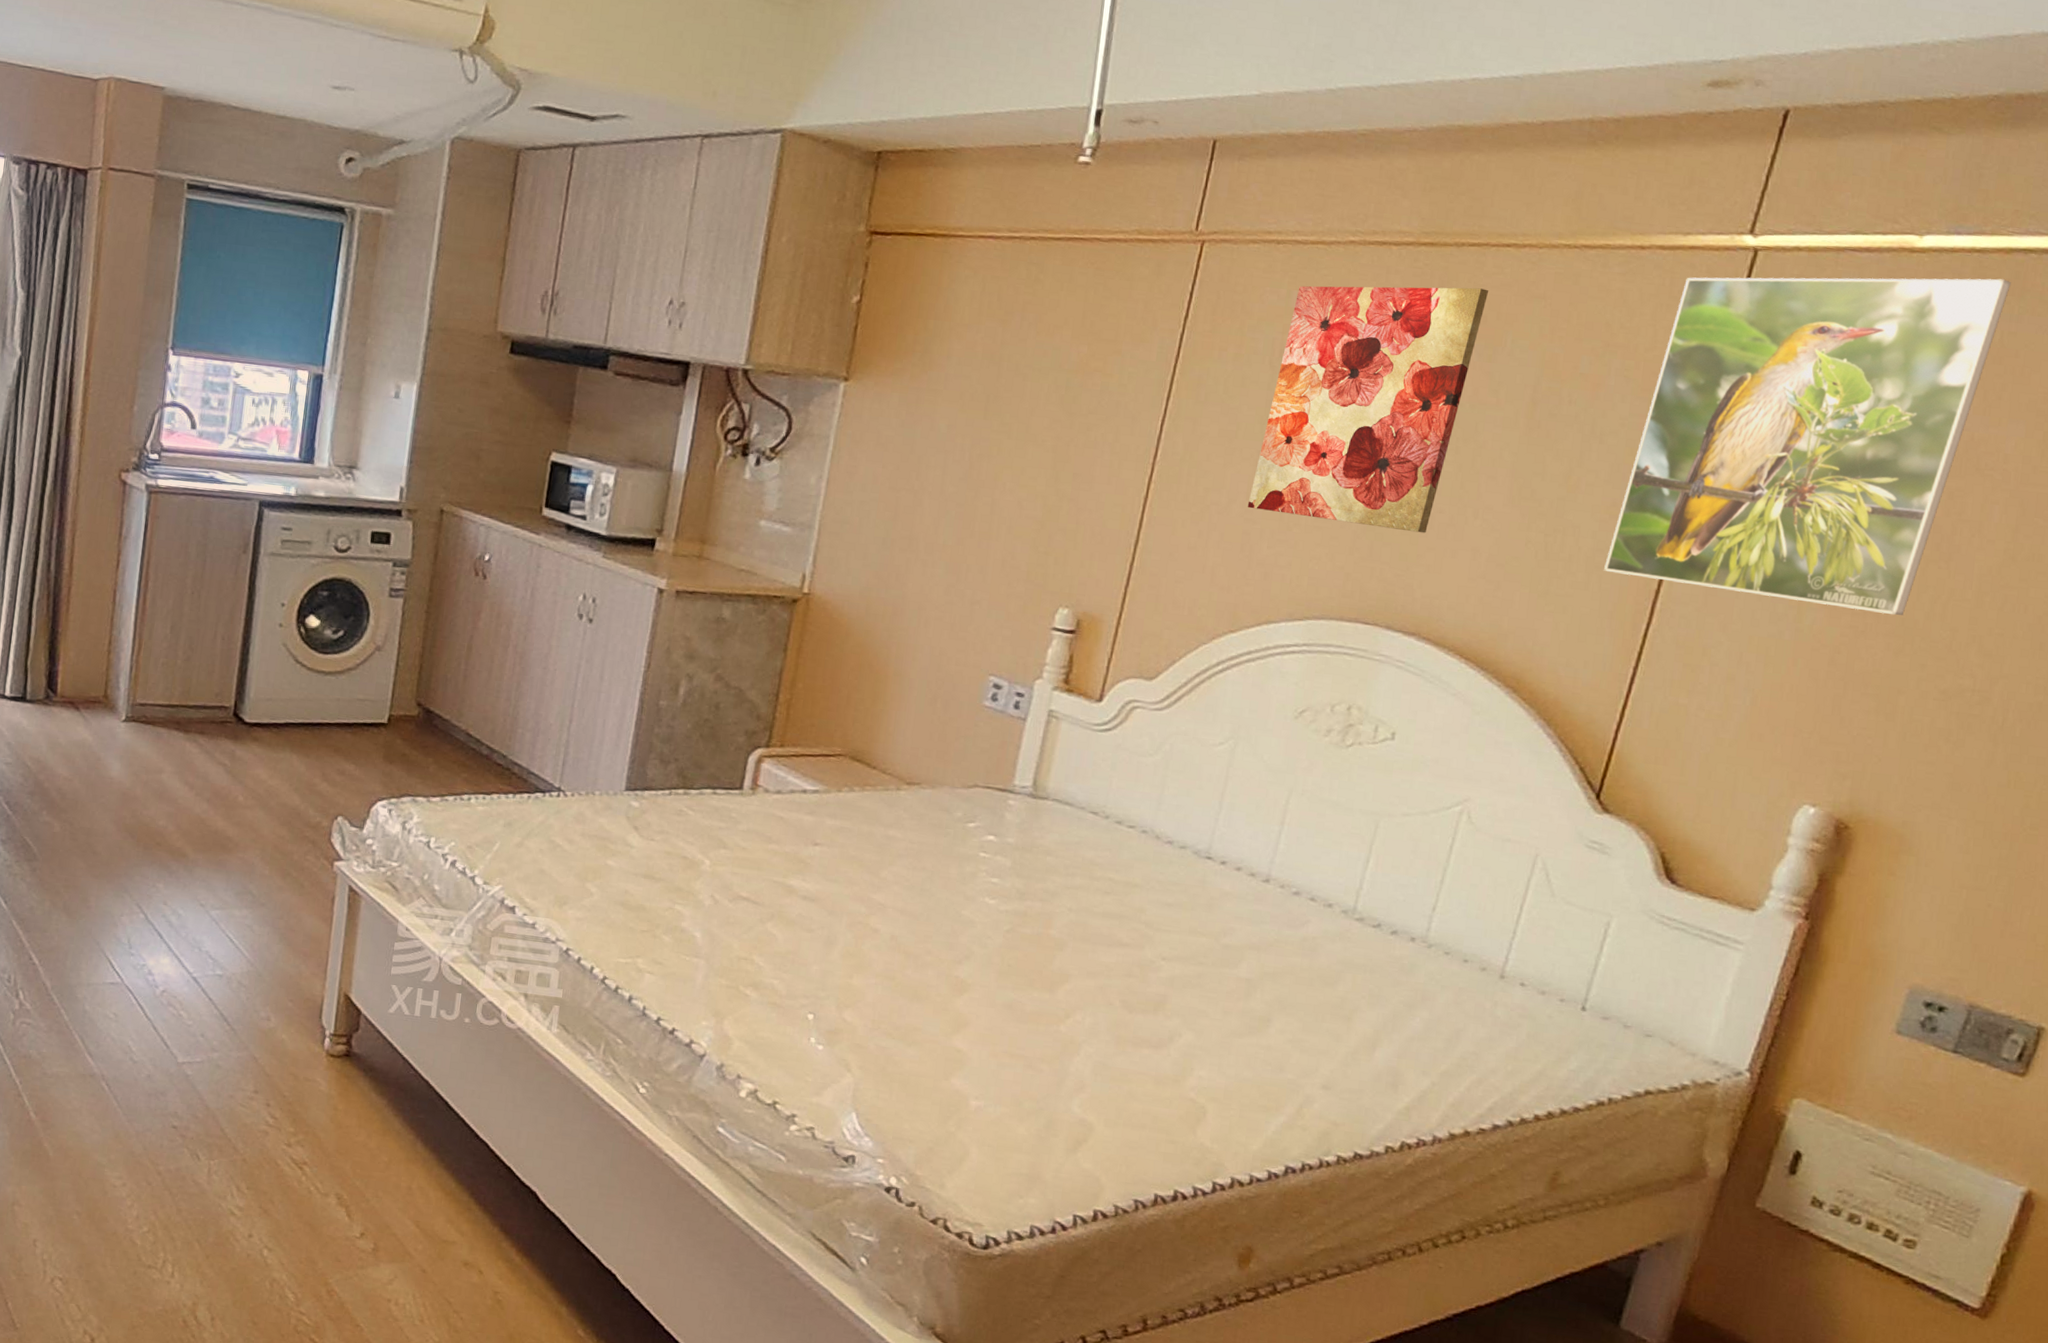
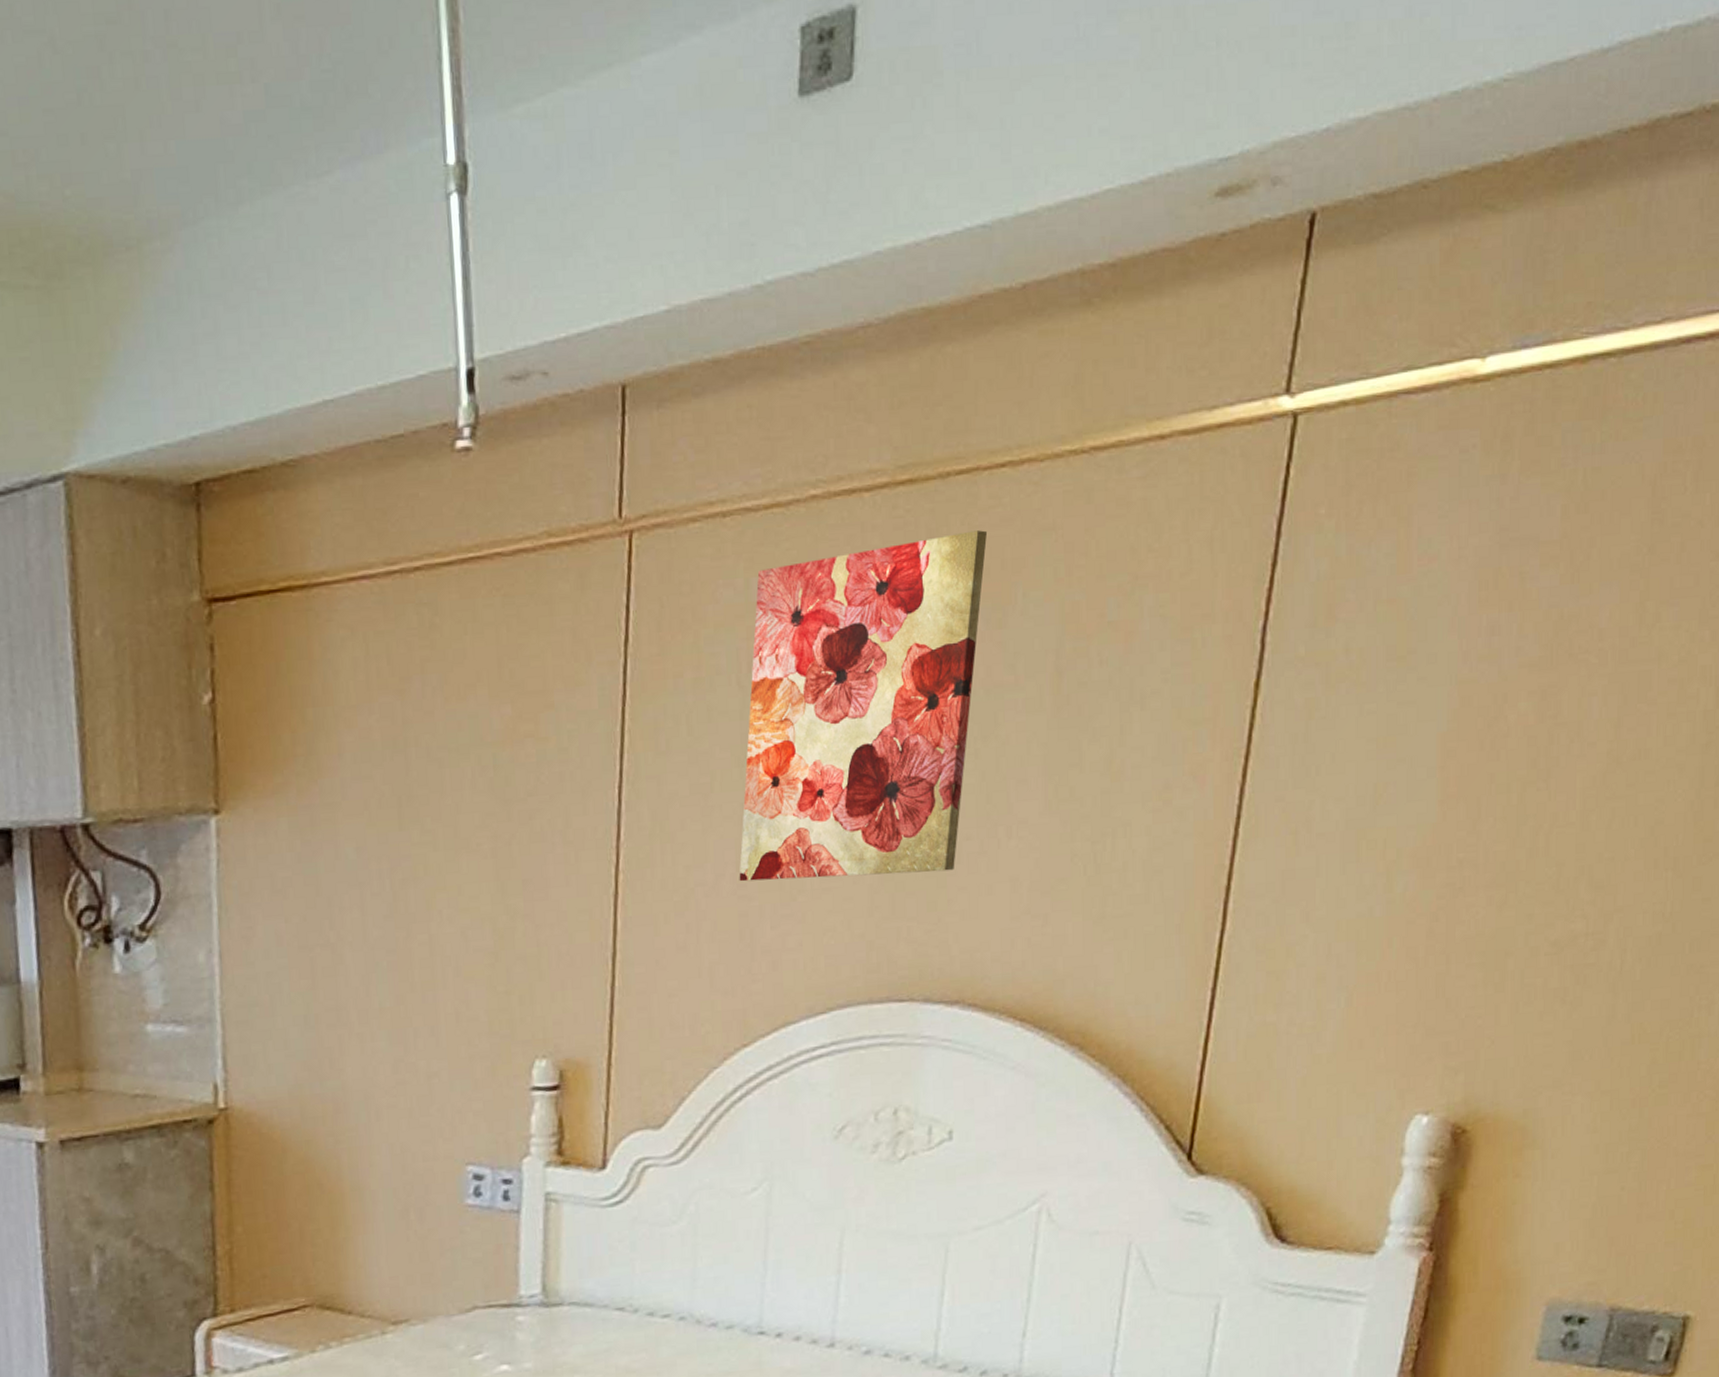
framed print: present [1604,277,2011,615] -> none [1165,398,1590,875]

